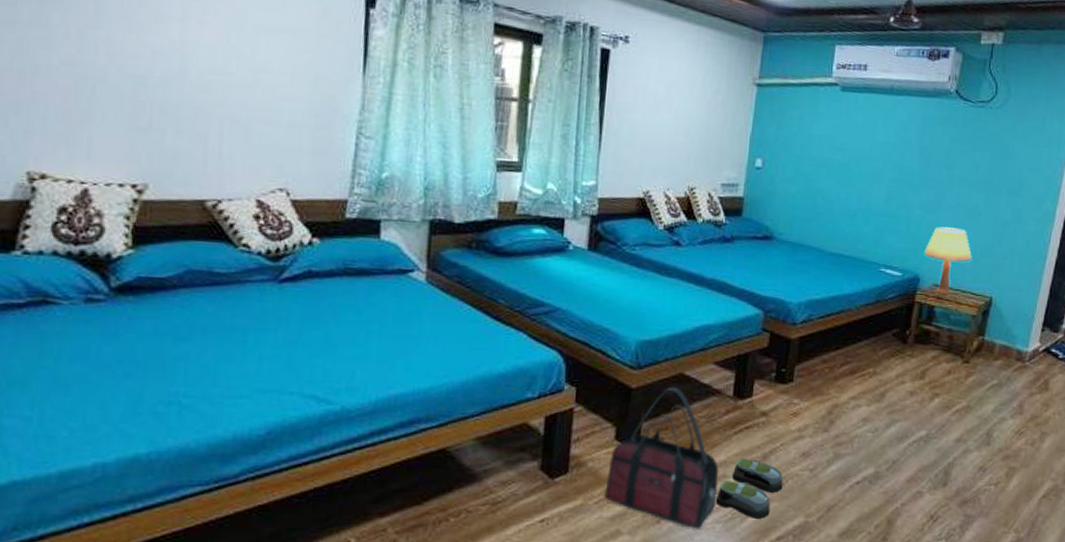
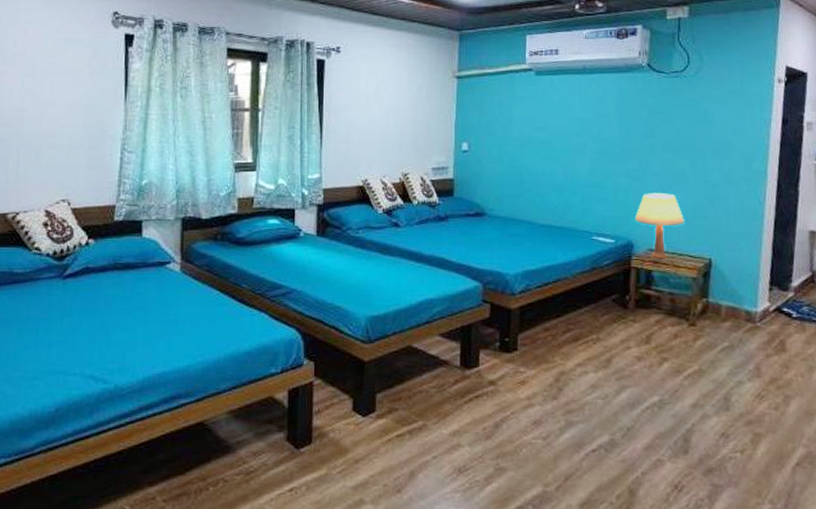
duffel bag: present [604,386,719,529] -> none [346,359,454,499]
slippers: present [715,457,784,519] -> none [452,426,517,488]

